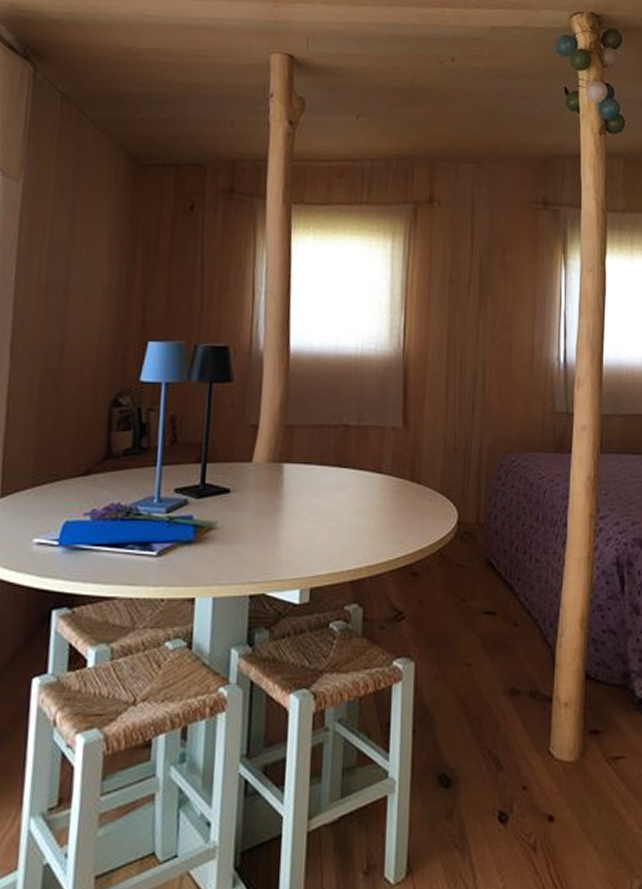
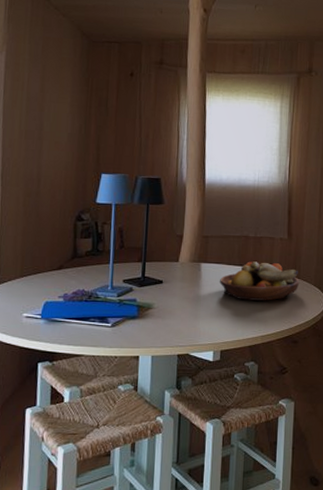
fruit bowl: none [309,460,421,516] -> present [220,261,300,301]

